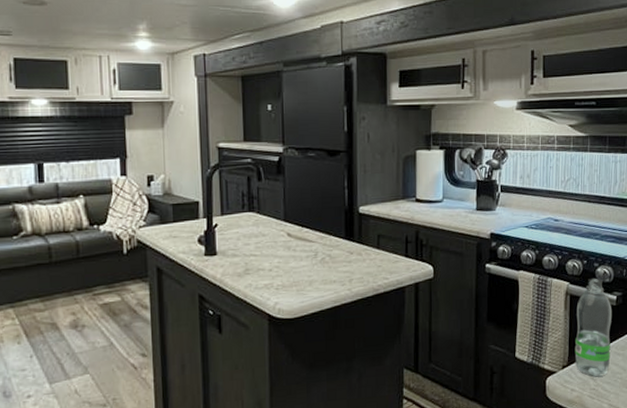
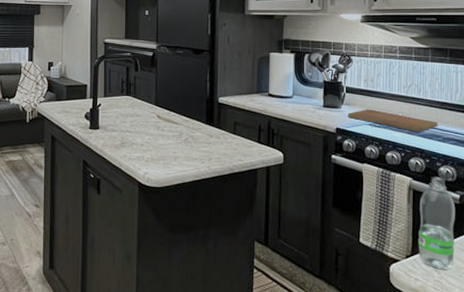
cutting board: none [502,209,596,232] -> present [347,109,438,132]

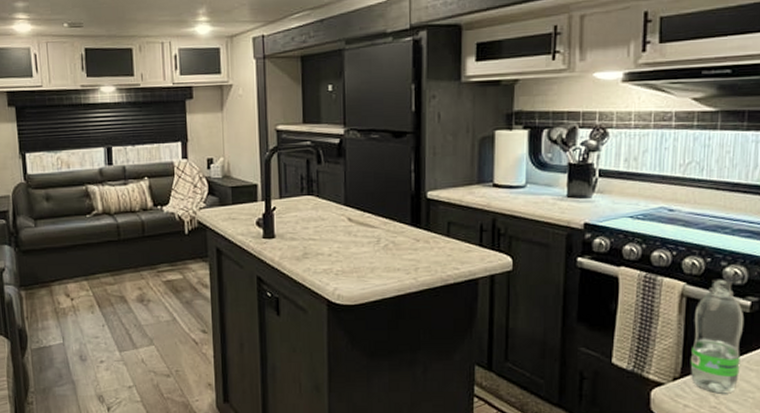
cutting board: present [347,109,438,132] -> none [600,197,726,224]

